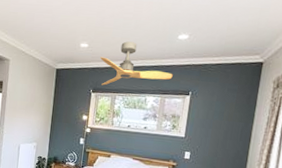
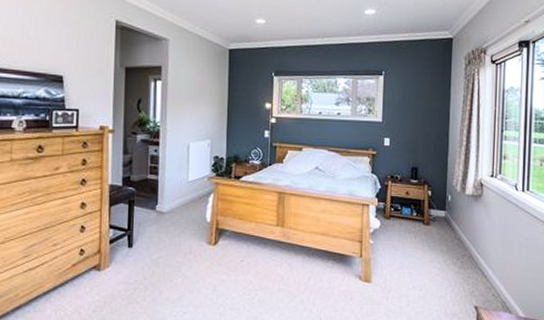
ceiling fan: present [100,41,173,86] -> none [281,17,363,67]

